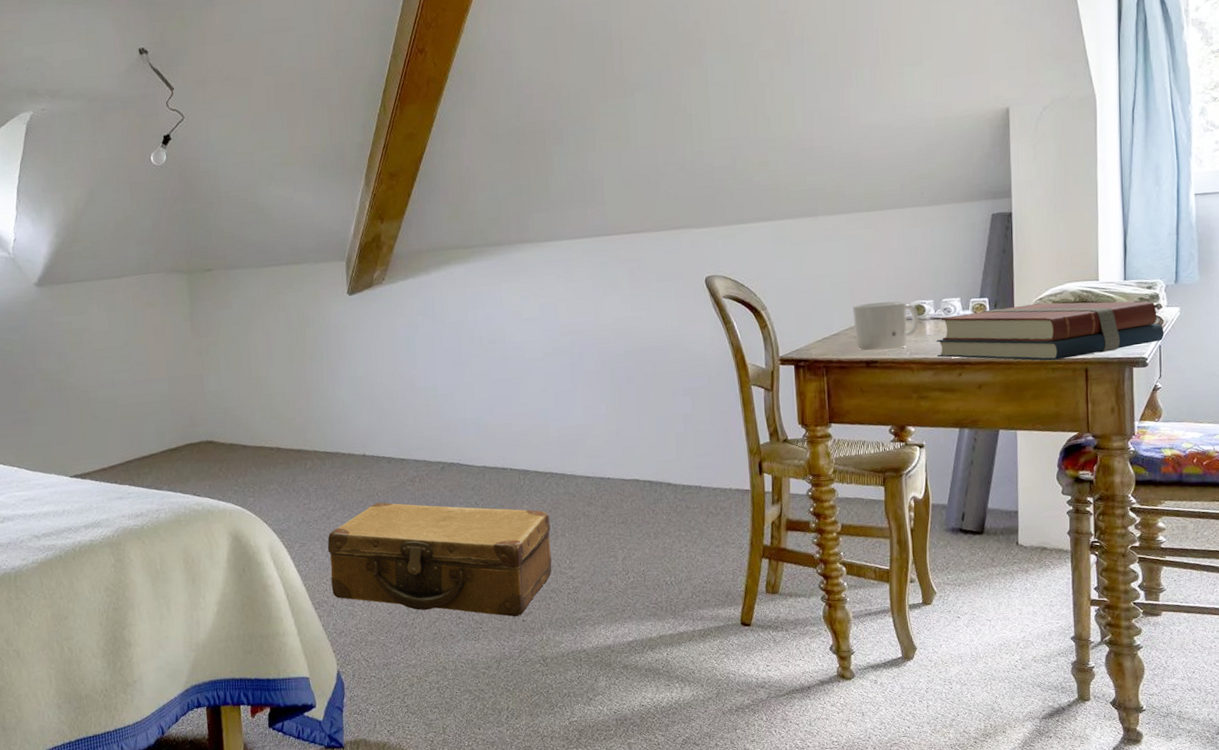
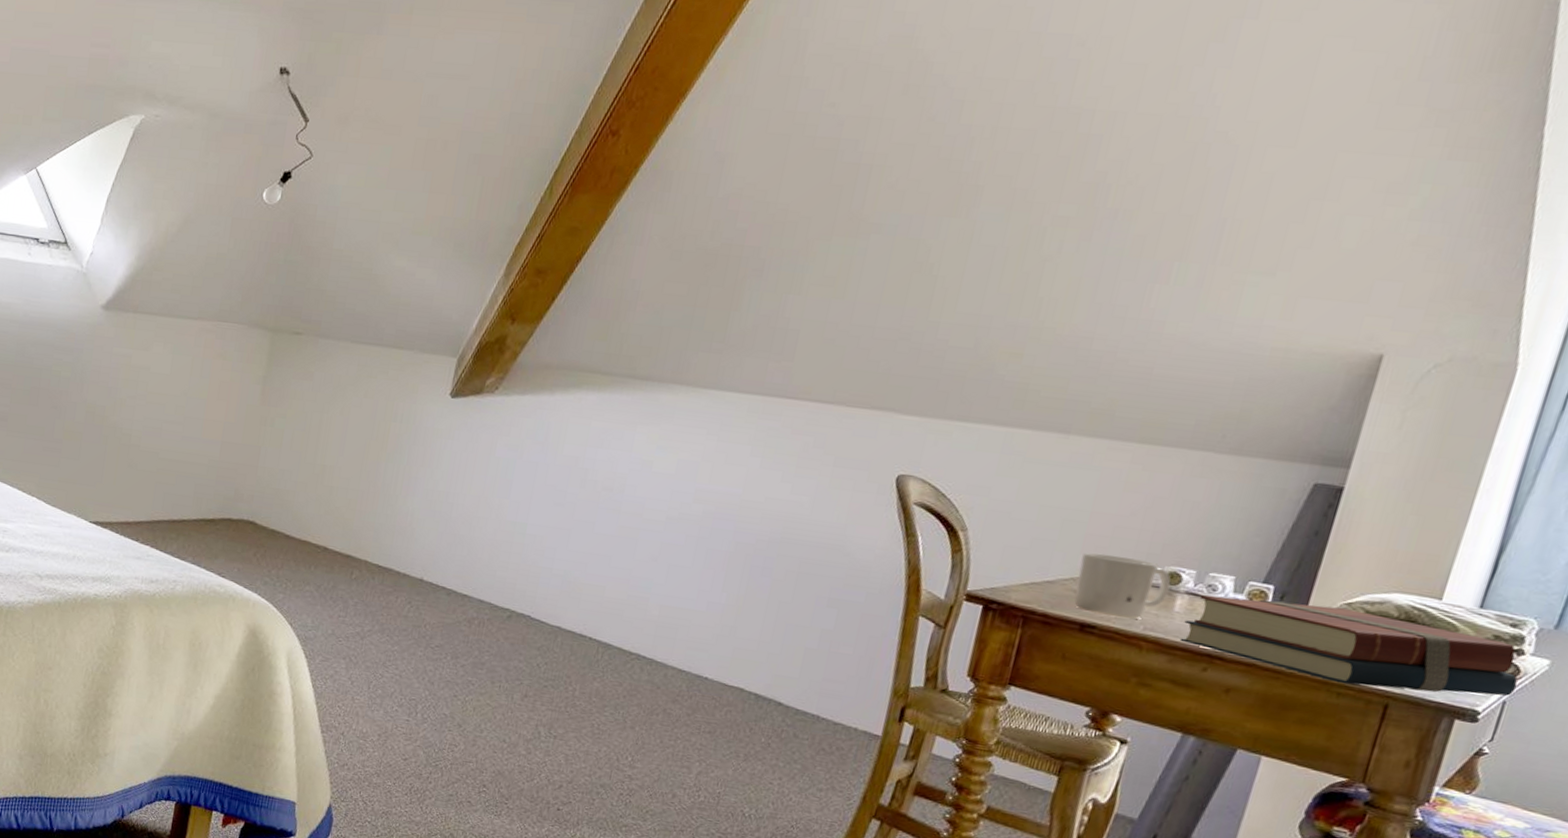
suitcase: present [327,502,552,617] -> none [346,635,622,803]

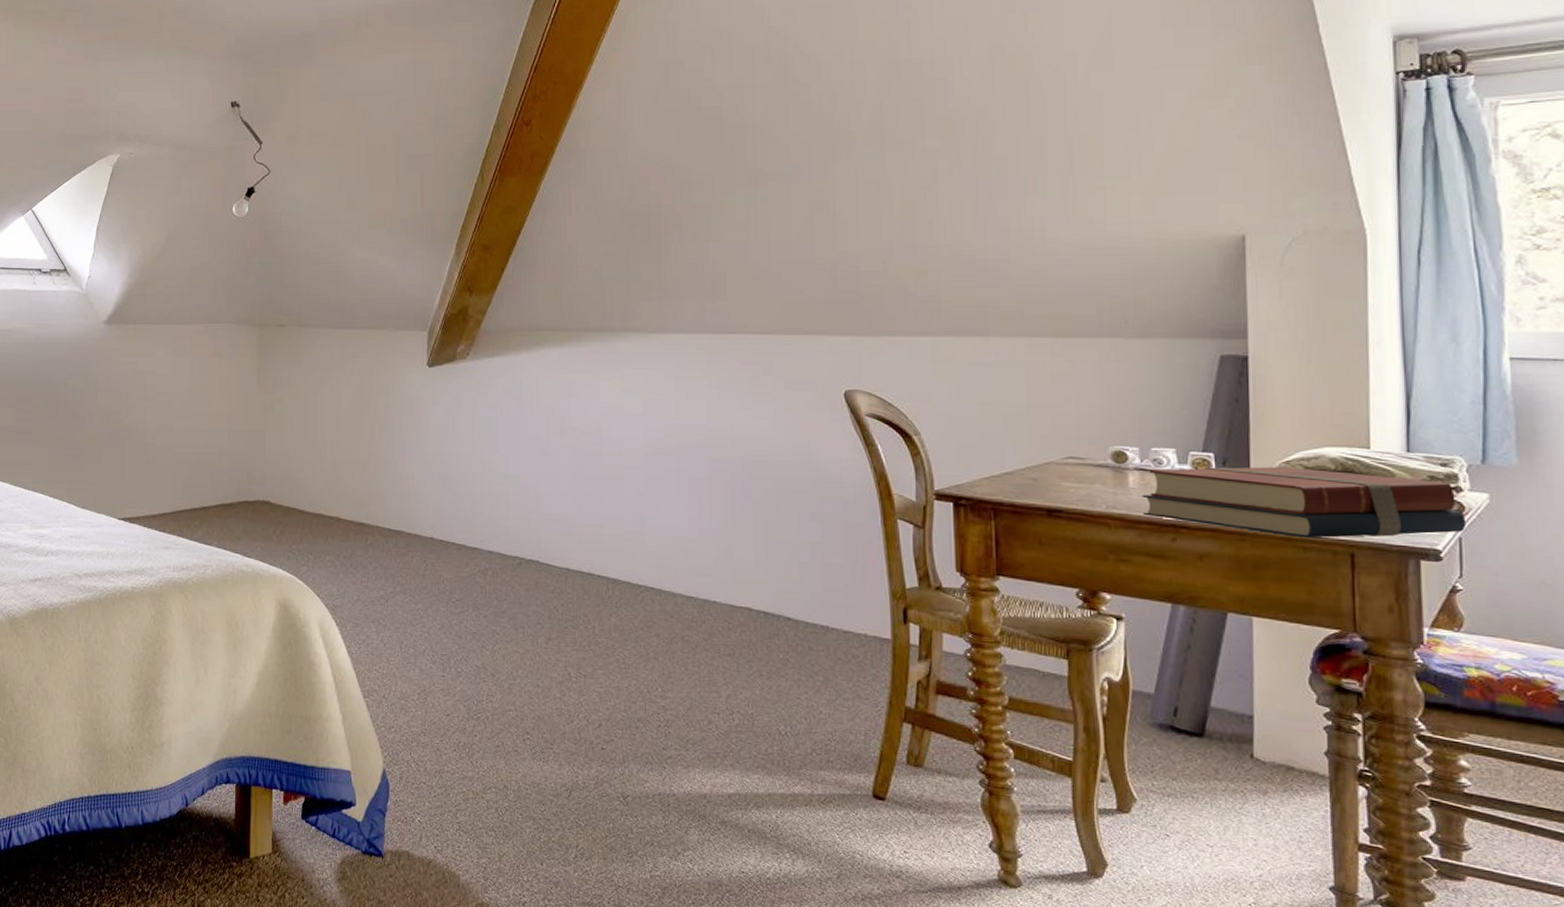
mug: present [1074,552,1171,619] -> none [1031,441,1119,500]

